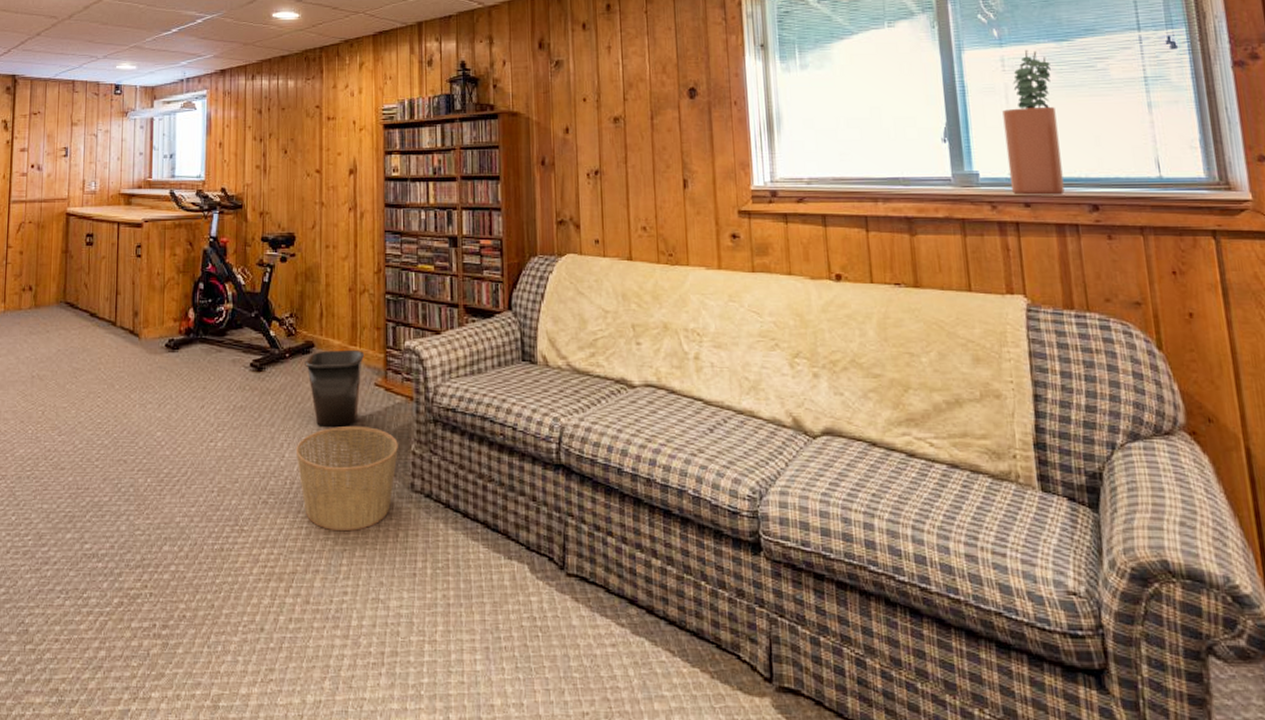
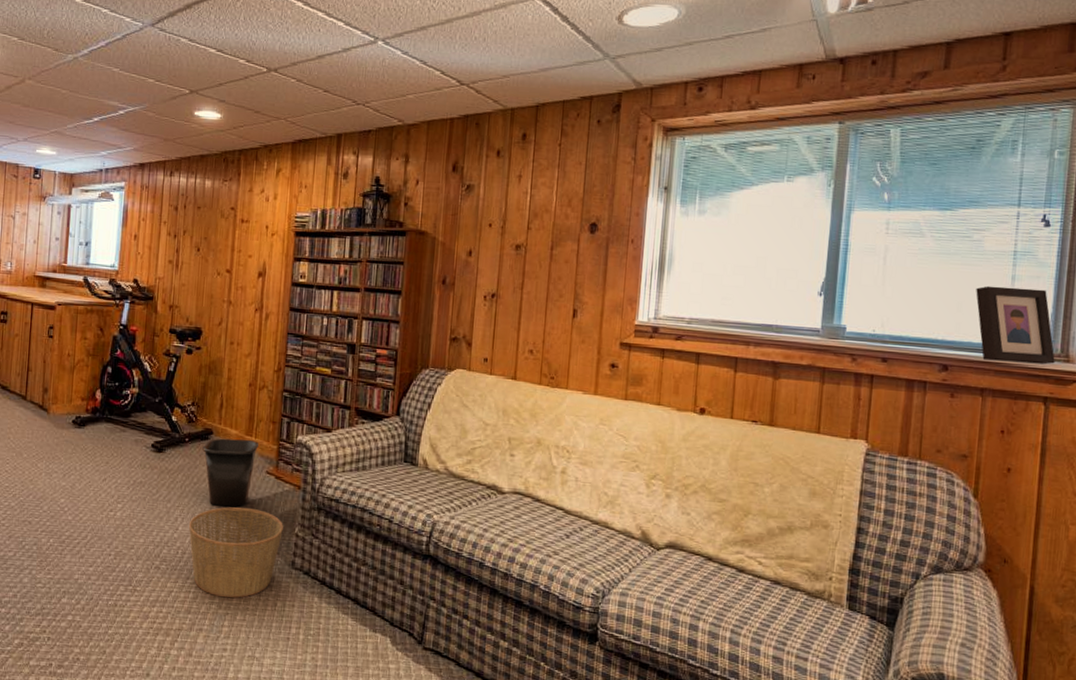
vase: present [1002,49,1065,195] -> none [872,215,931,354]
picture frame: none [1111,114,1216,195] -> present [976,286,1055,365]

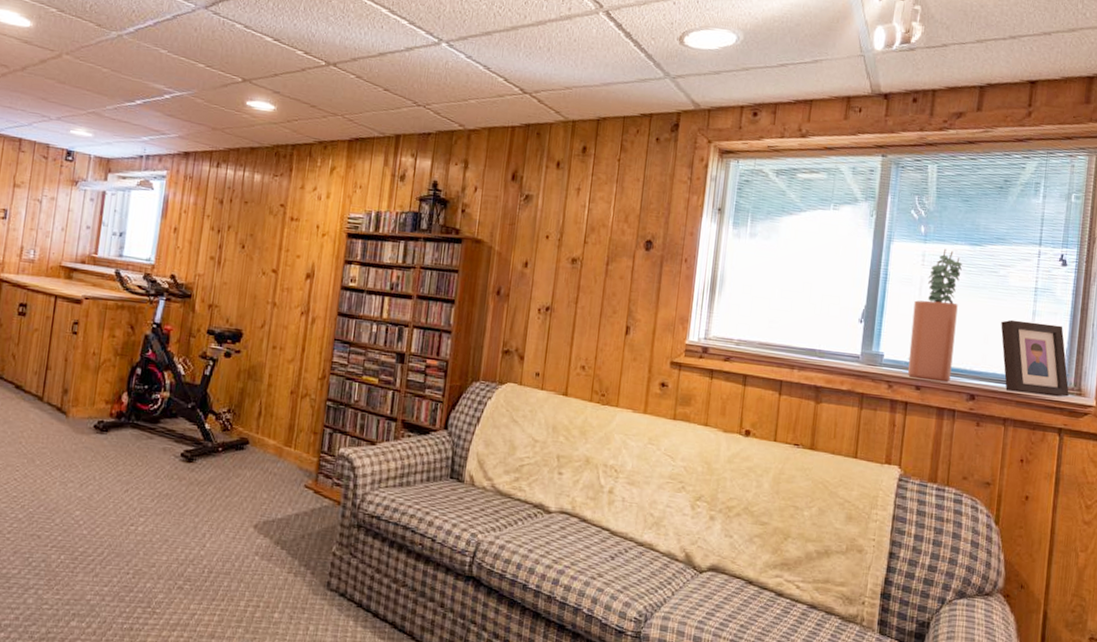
basket: present [188,507,283,598] -> none [217,522,320,622]
waste bin: present [202,438,260,507] -> none [236,448,299,523]
vase: none [872,215,931,354] -> present [907,248,962,383]

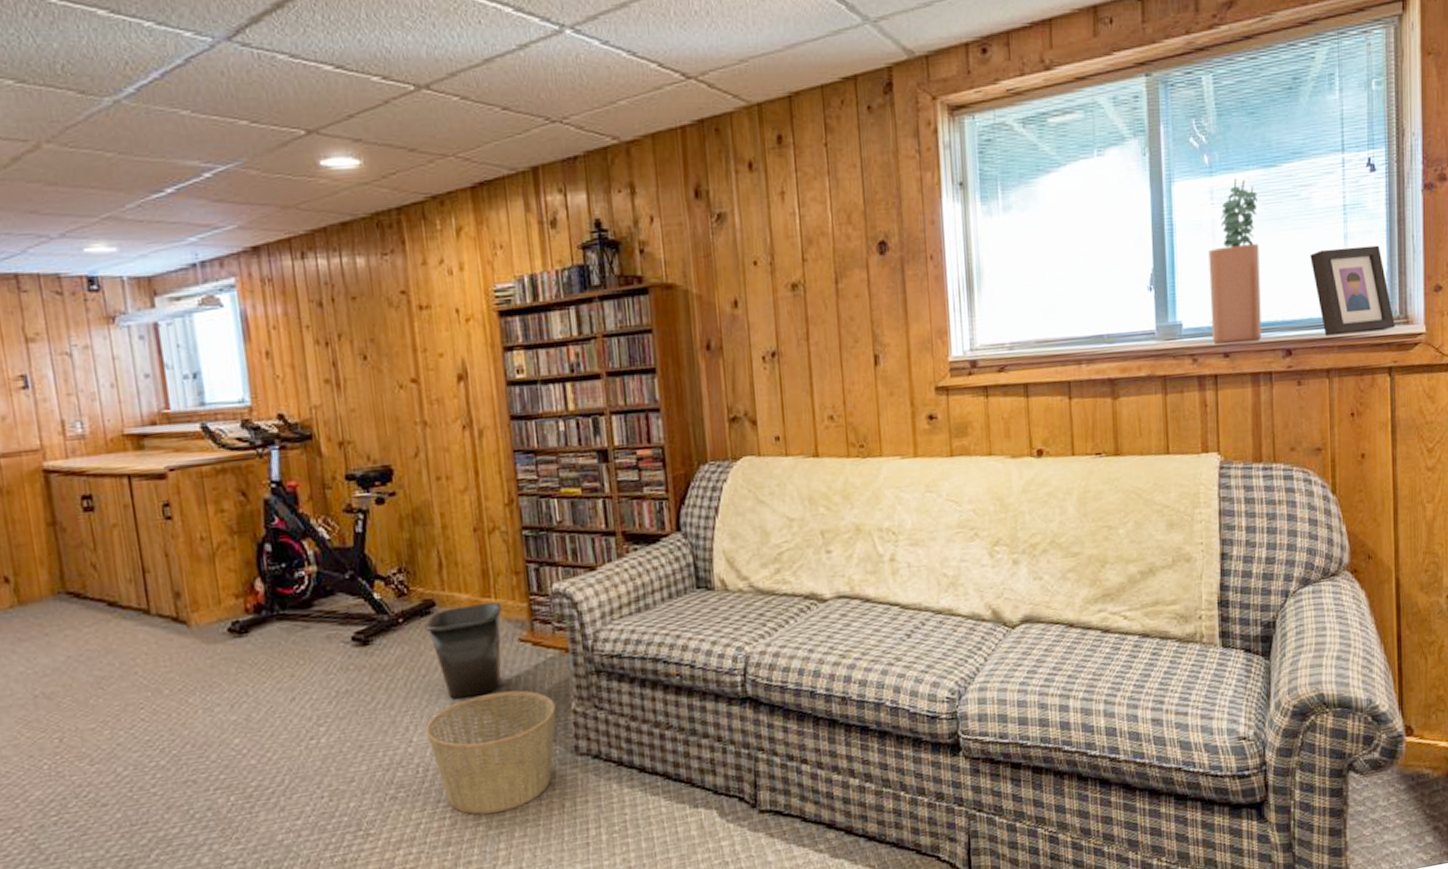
basket: none [217,522,320,622] -> present [425,690,556,815]
waste bin: none [236,448,299,523] -> present [425,602,503,699]

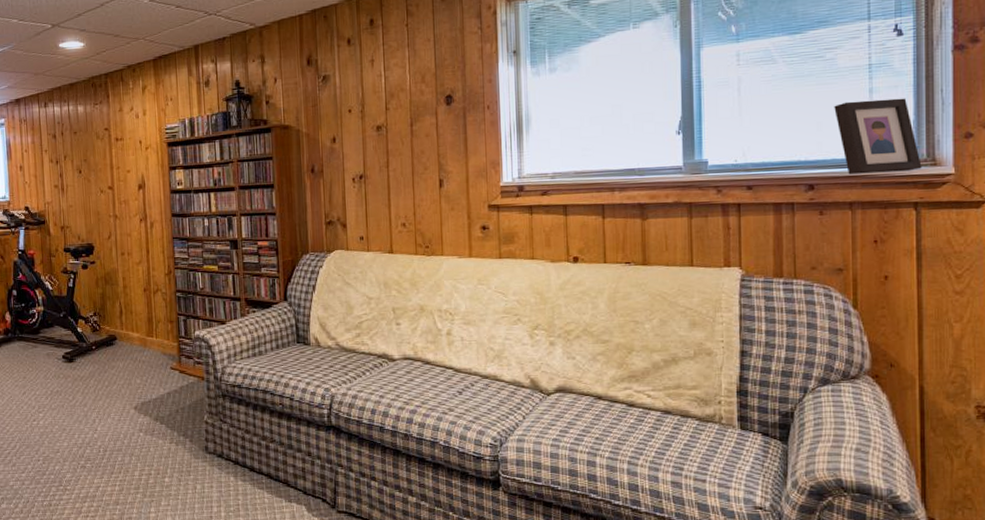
waste bin: present [425,602,503,699] -> none [109,340,161,404]
basket: present [425,690,556,815] -> none [106,402,193,487]
vase: present [1208,178,1262,345] -> none [734,43,785,180]

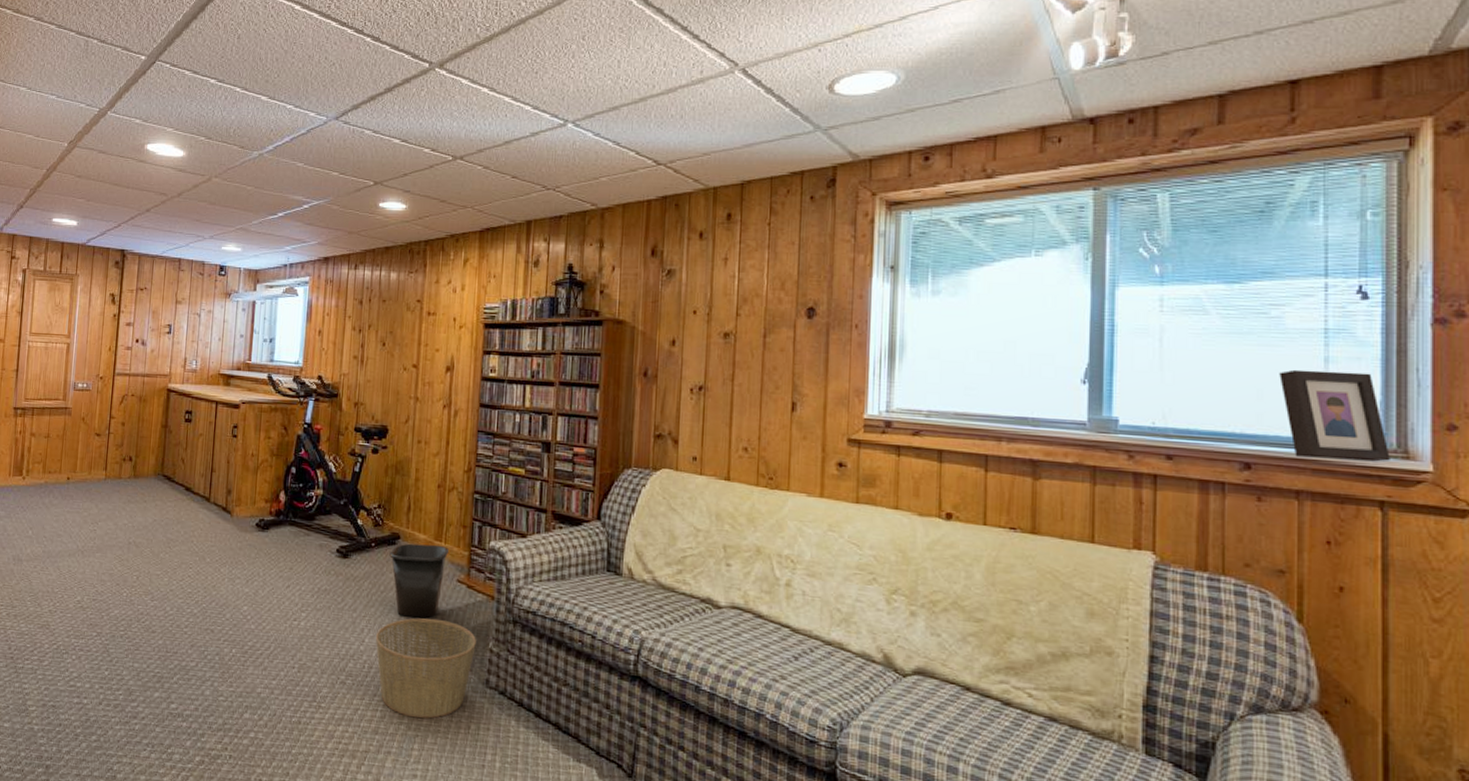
basket: none [106,402,193,487] -> present [375,618,476,719]
waste bin: none [109,340,161,404] -> present [389,543,450,618]

